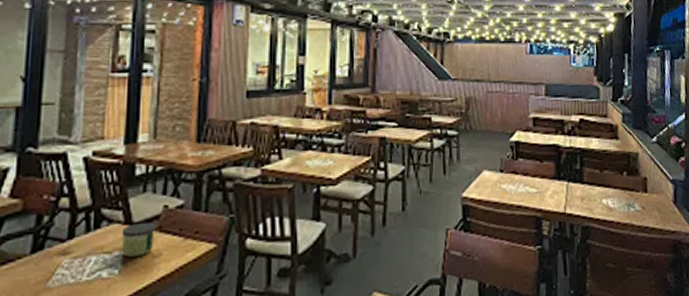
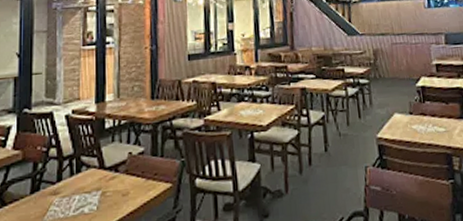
candle: present [121,222,155,257] -> none [97,166,123,196]

